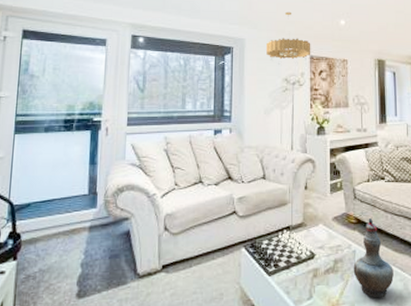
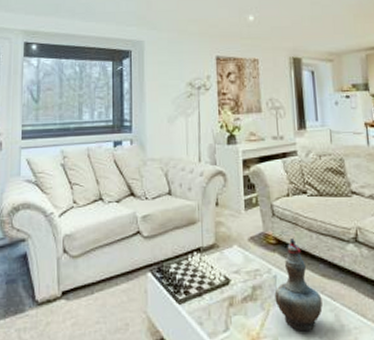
chandelier: present [266,11,311,64] -> none [168,9,217,67]

